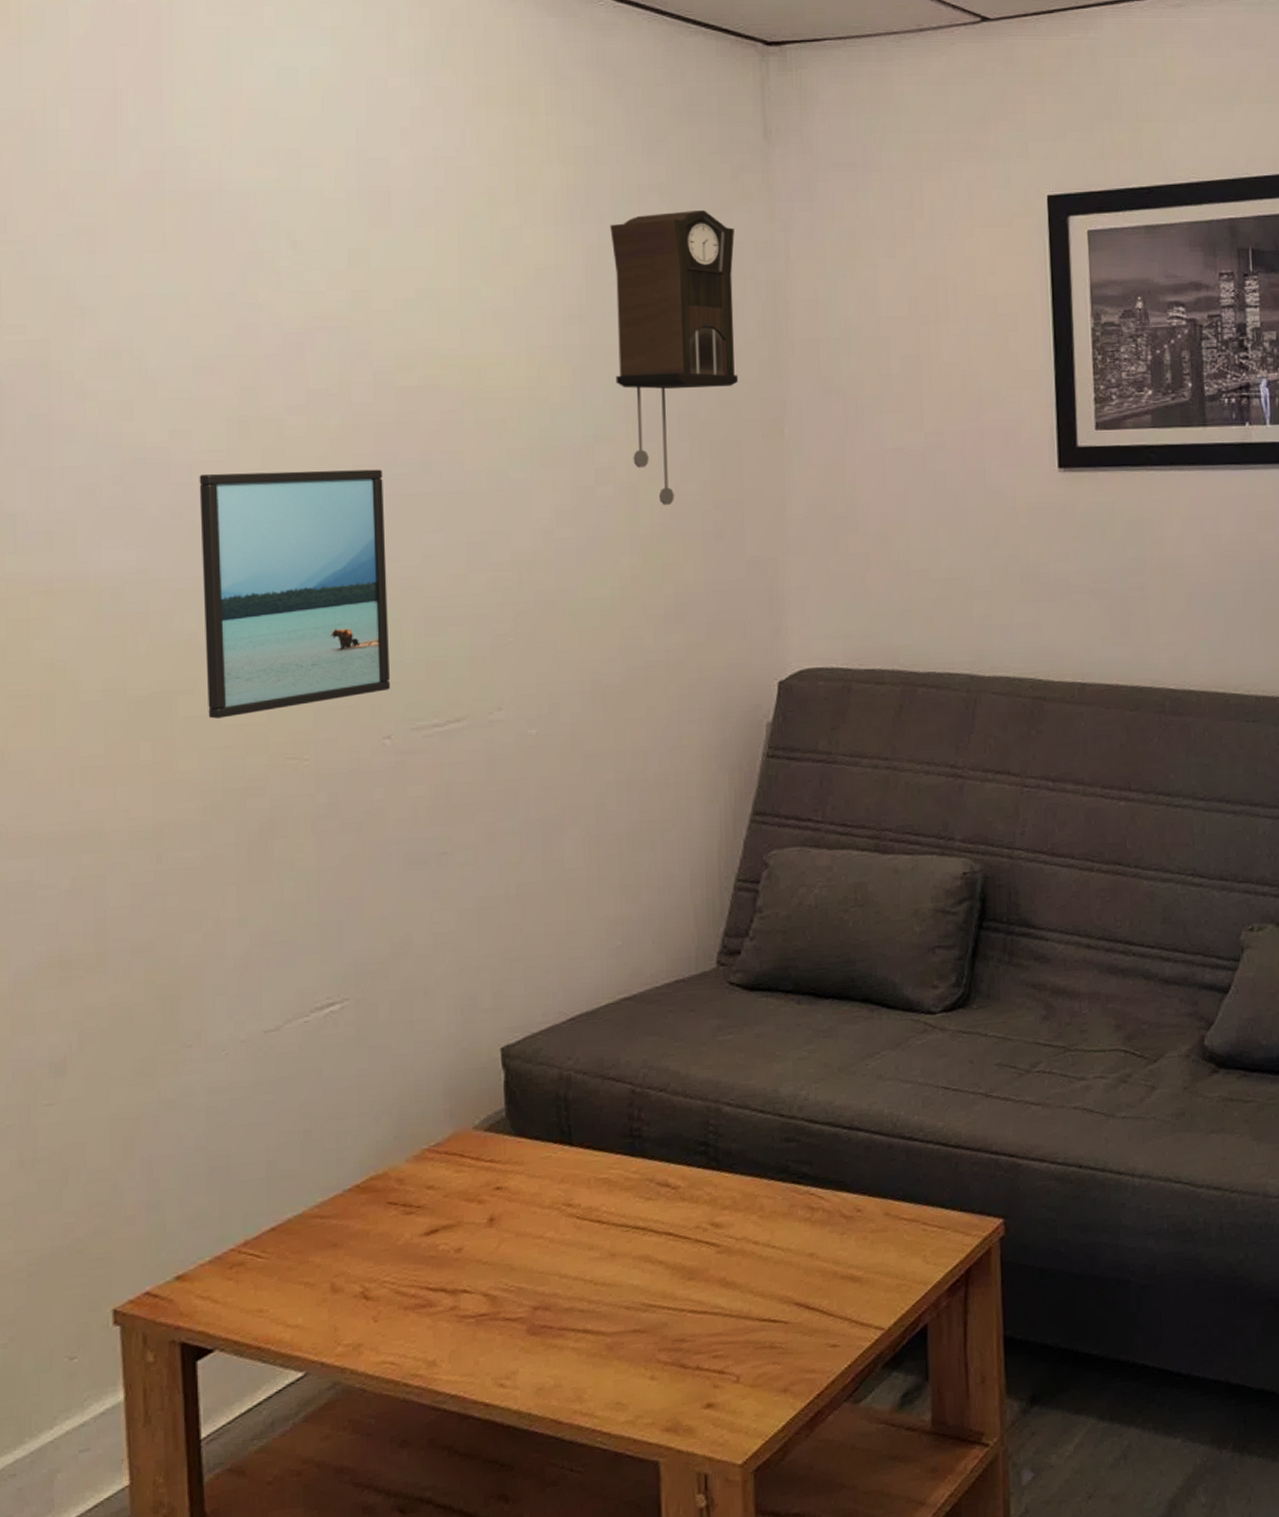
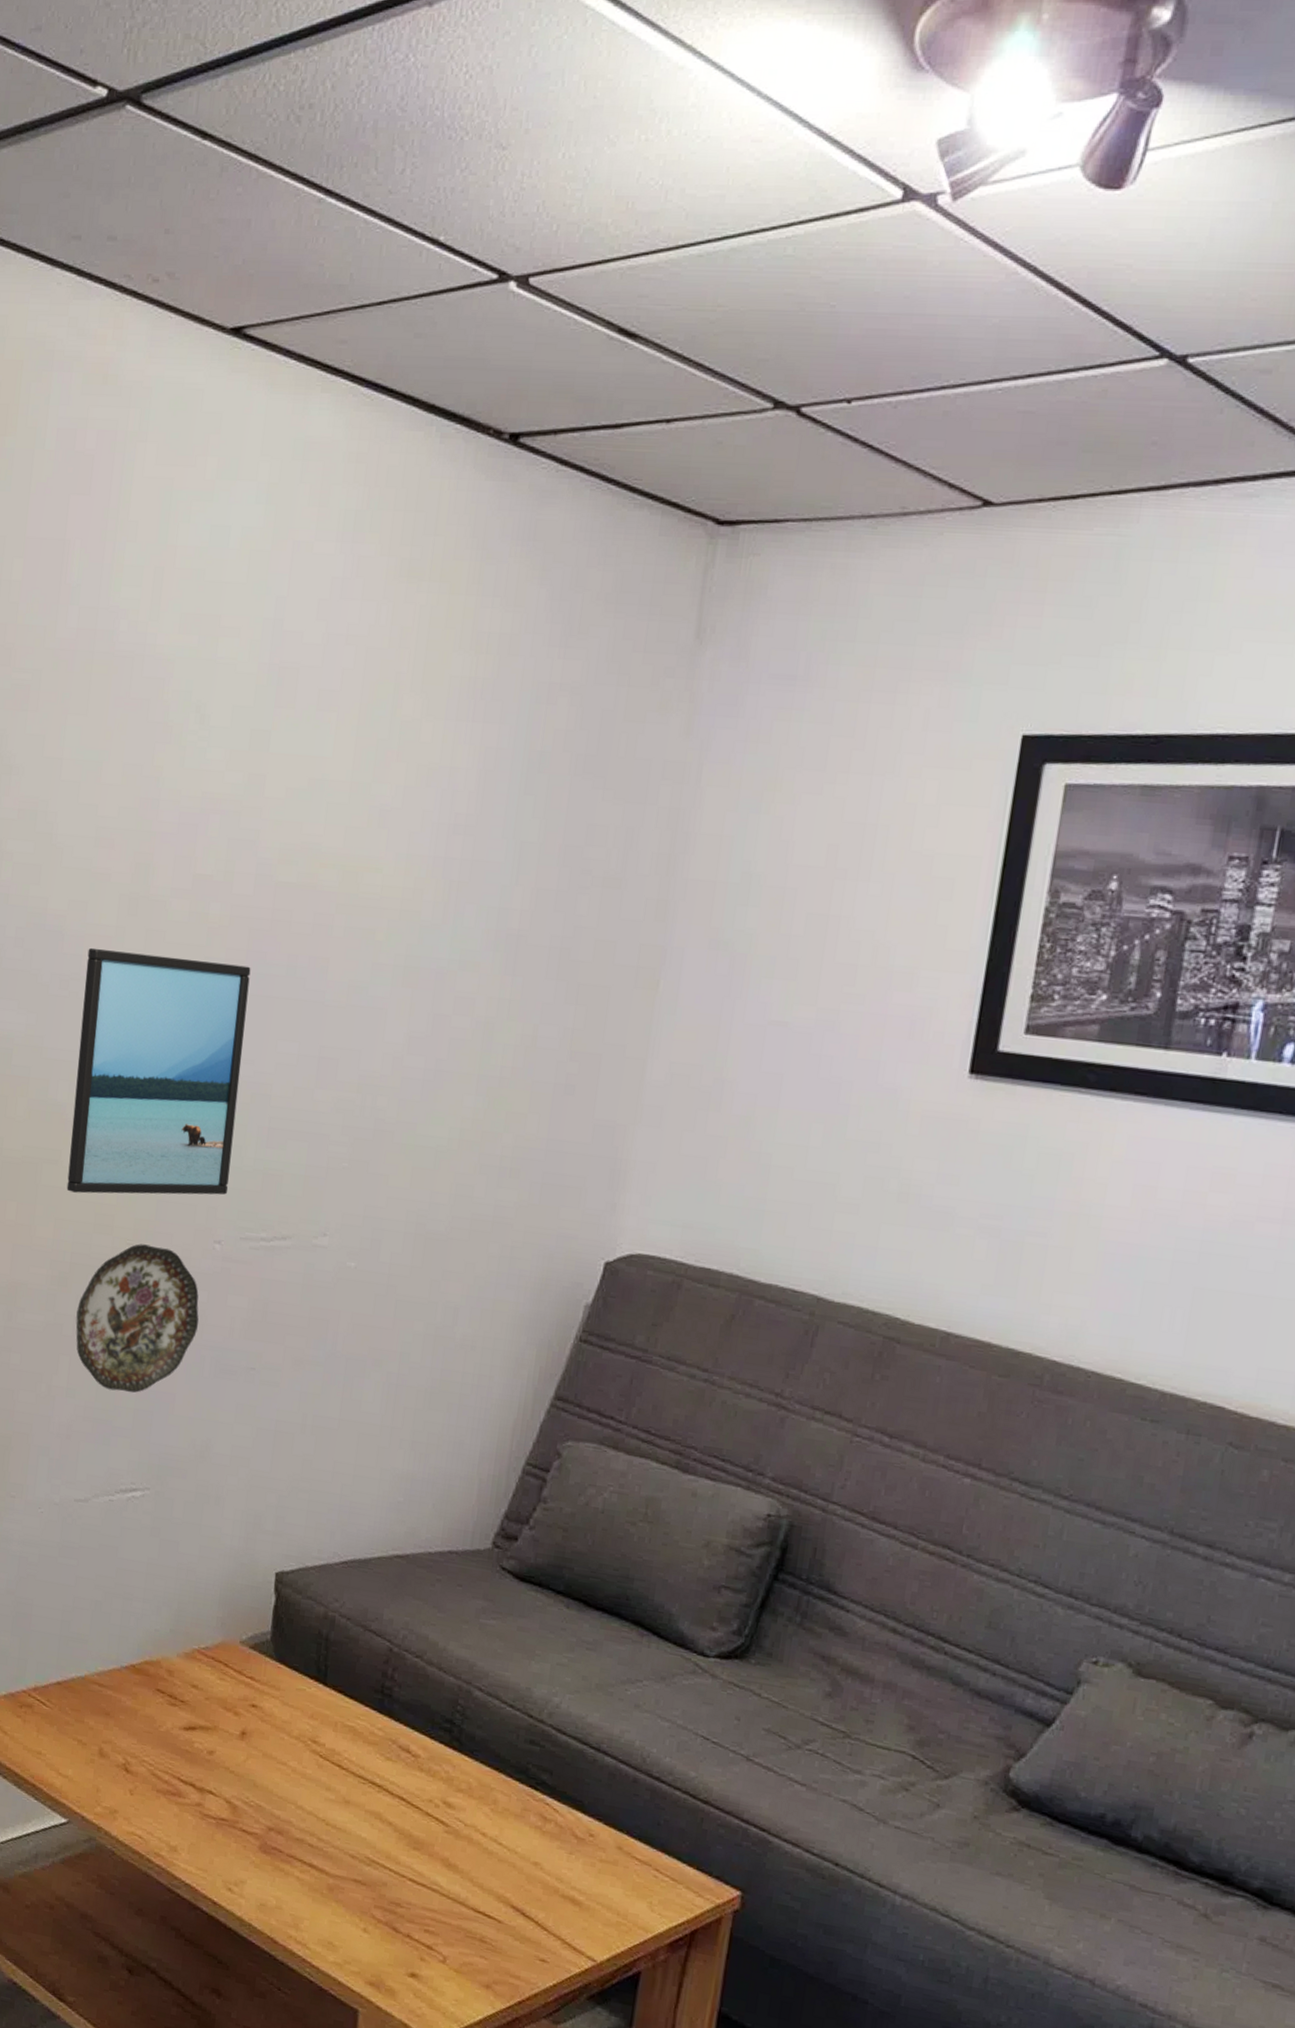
decorative plate: none [238,754,379,910] -> present [76,1243,199,1393]
pendulum clock: present [610,209,739,505] -> none [490,717,644,1048]

